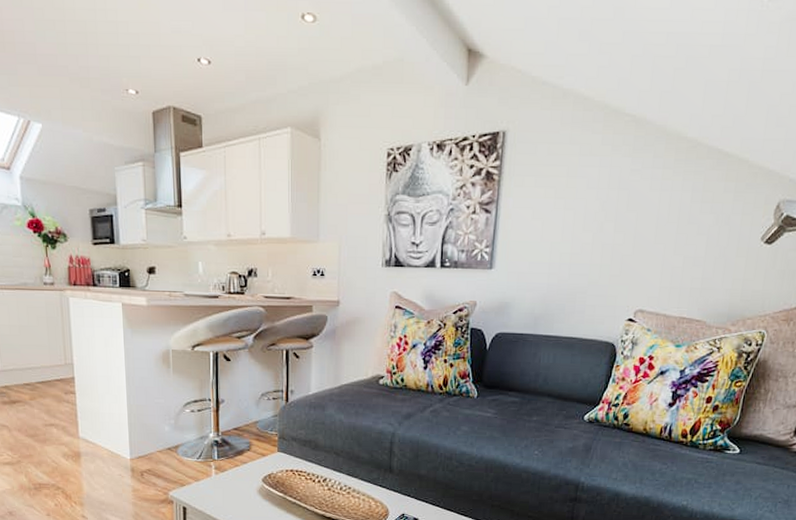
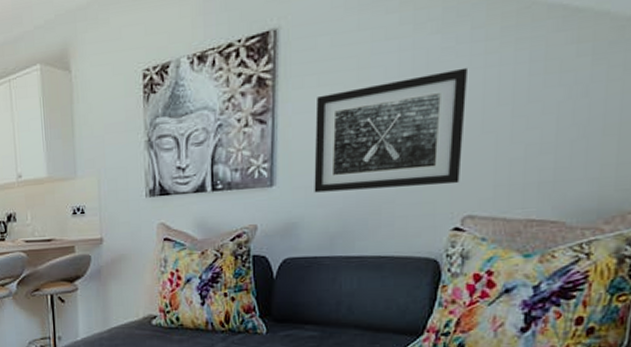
wall art: none [525,188,648,282] -> present [314,67,467,193]

